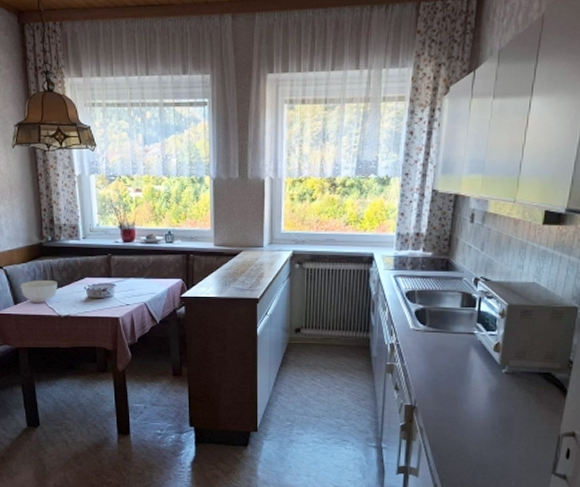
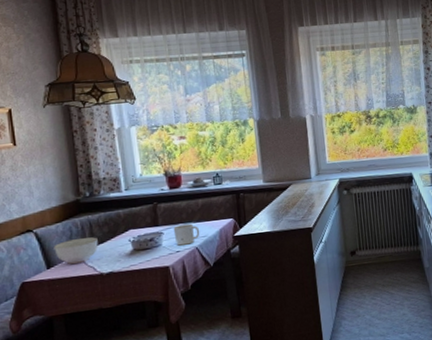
mug: none [124,279,149,299] -> present [173,223,200,246]

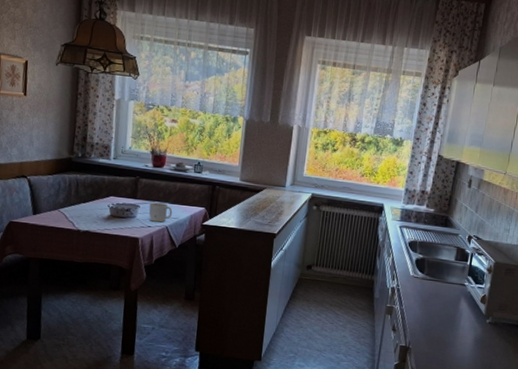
bowl: present [53,237,98,265] -> none [42,193,81,217]

